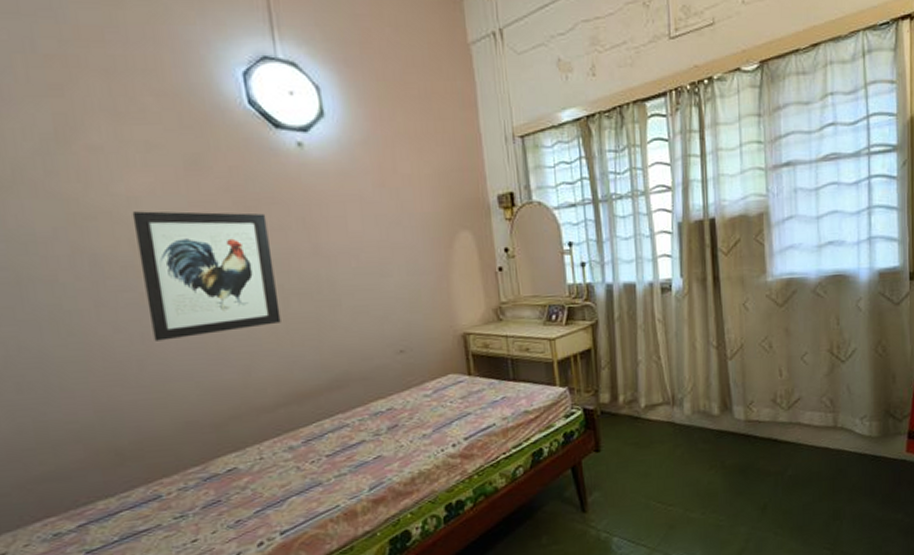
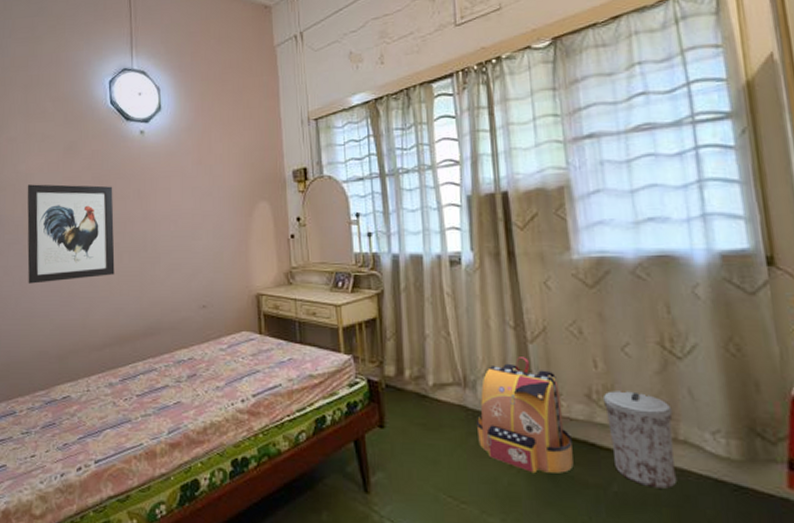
backpack: none [682,372,760,470] -> present [476,357,574,473]
trash can: none [784,392,835,468] -> present [602,391,677,489]

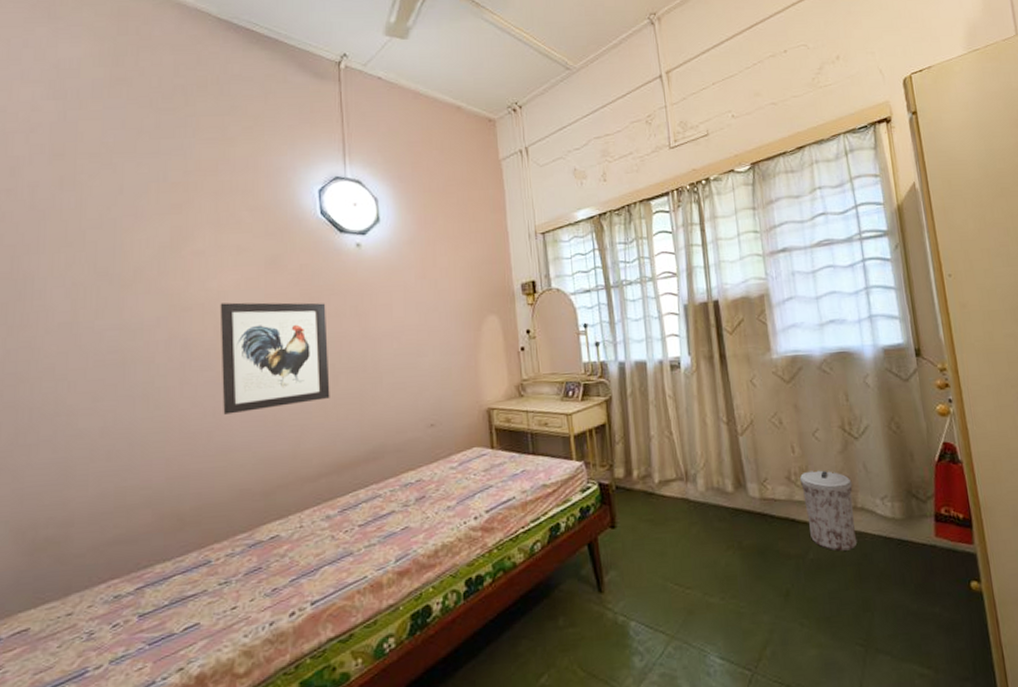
backpack: present [476,357,574,473] -> none [697,448,778,552]

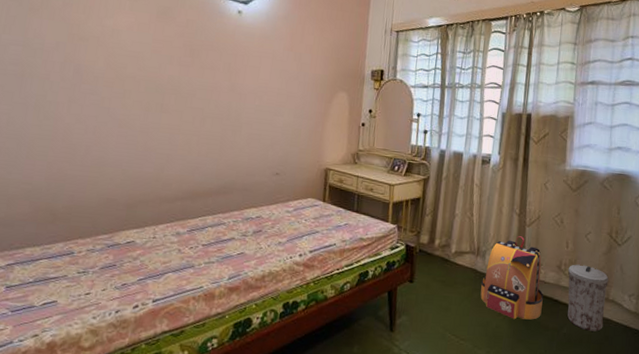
wall art: present [220,302,330,415] -> none [102,39,204,137]
backpack: none [697,448,778,552] -> present [480,236,543,320]

